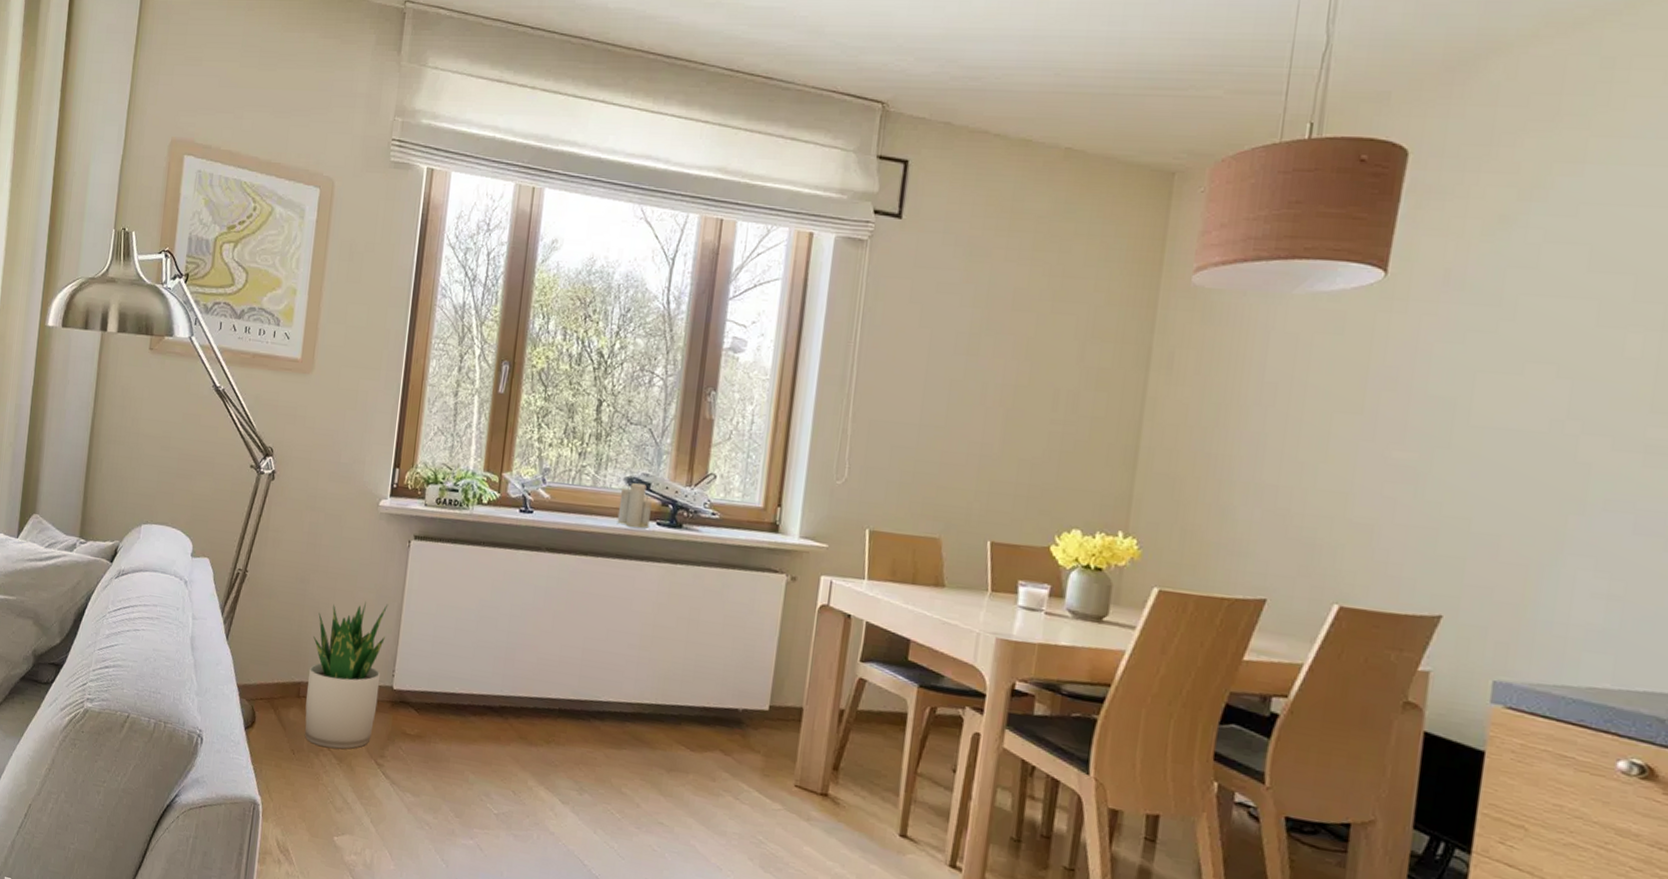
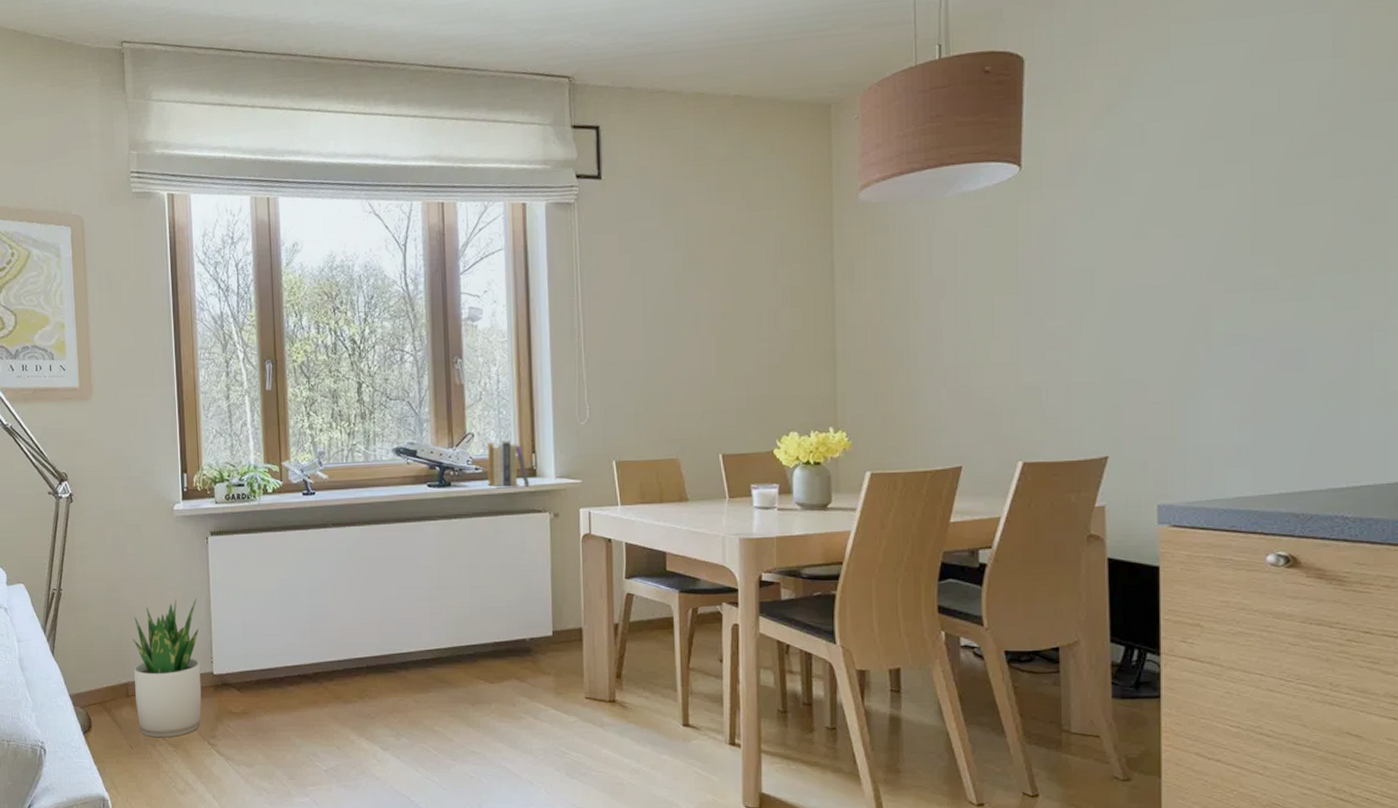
candle: present [617,479,652,529] -> none [391,449,422,493]
books: none [723,486,770,542] -> present [487,439,530,487]

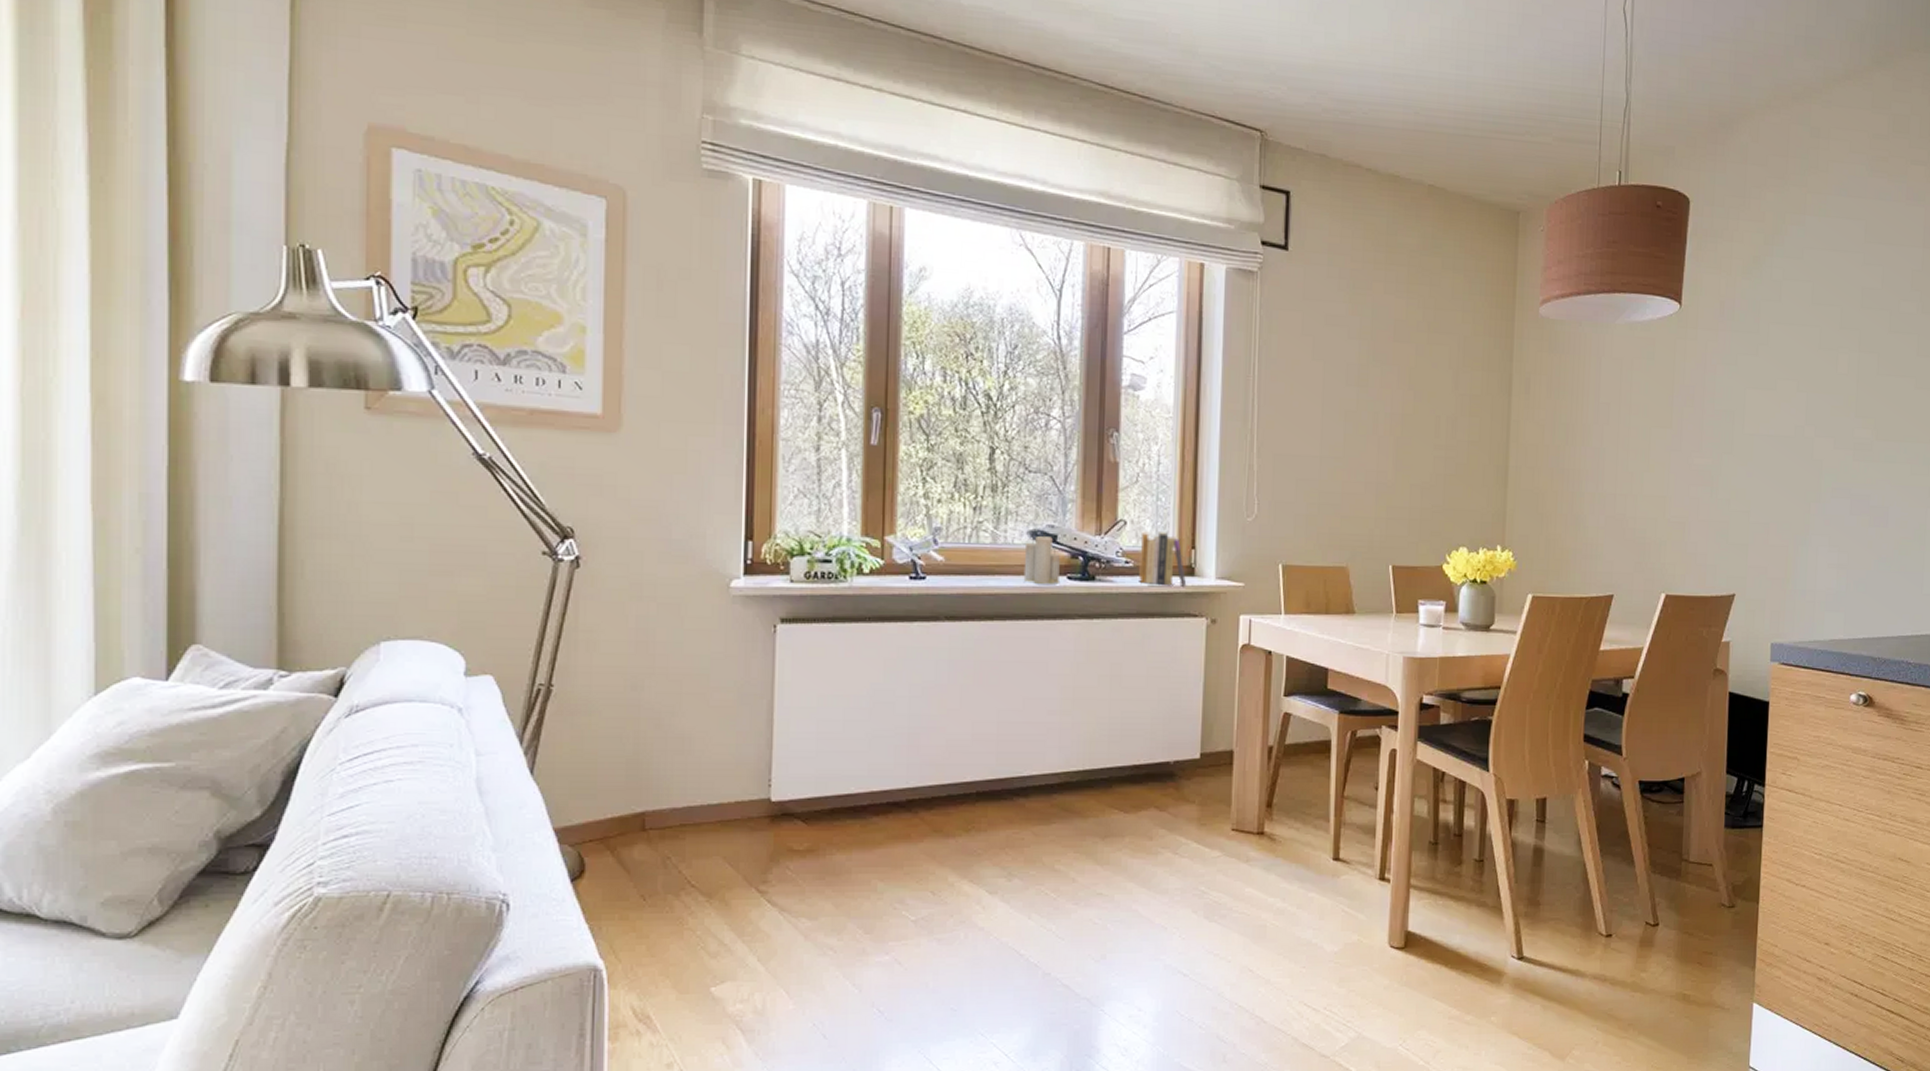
planter: present [133,598,202,738] -> none [655,702,755,885]
candle: none [391,449,422,493] -> present [1023,532,1061,585]

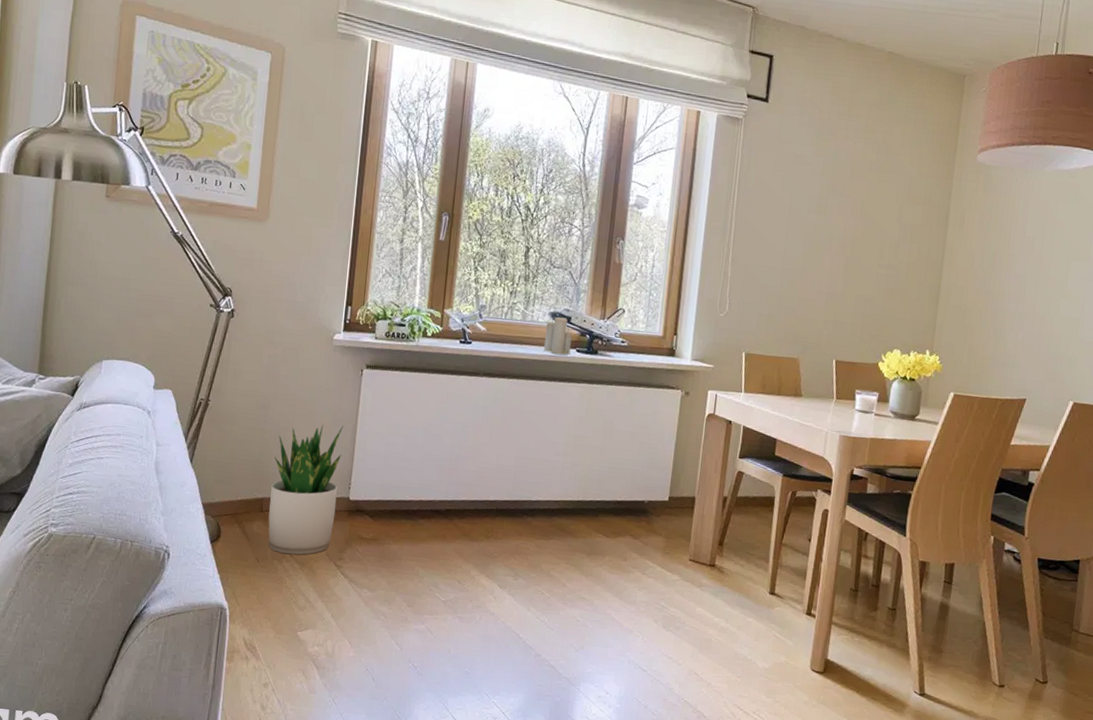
planter: none [655,702,755,885] -> present [268,423,344,555]
books: present [1139,530,1187,587] -> none [631,319,668,364]

